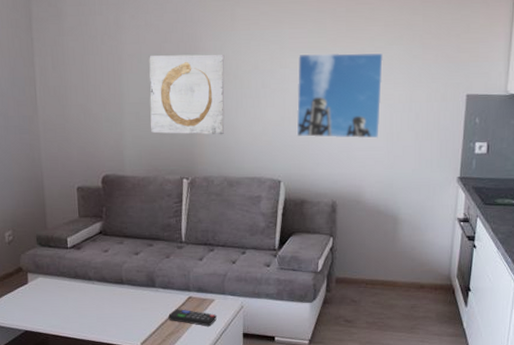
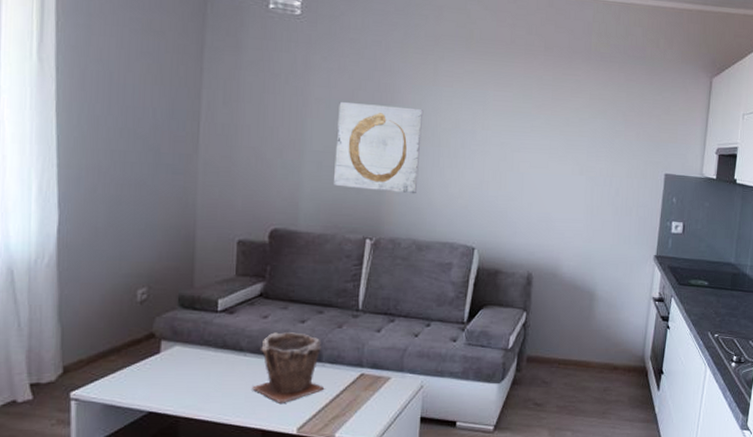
plant pot: none [101,263,160,323] -> present [252,332,325,403]
remote control: present [168,309,217,327] -> none [334,388,392,409]
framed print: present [296,52,383,139] -> none [494,117,587,211]

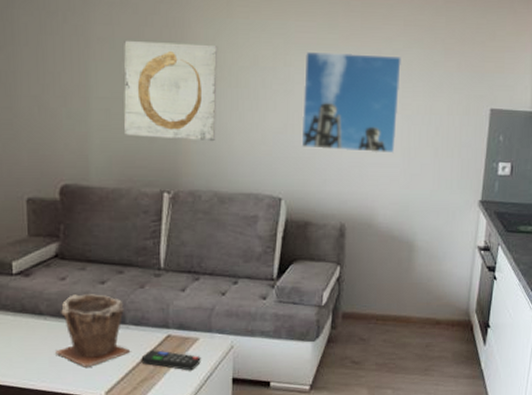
remote control: none [334,388,392,409] -> present [141,350,201,371]
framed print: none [494,117,587,211] -> present [301,51,401,154]

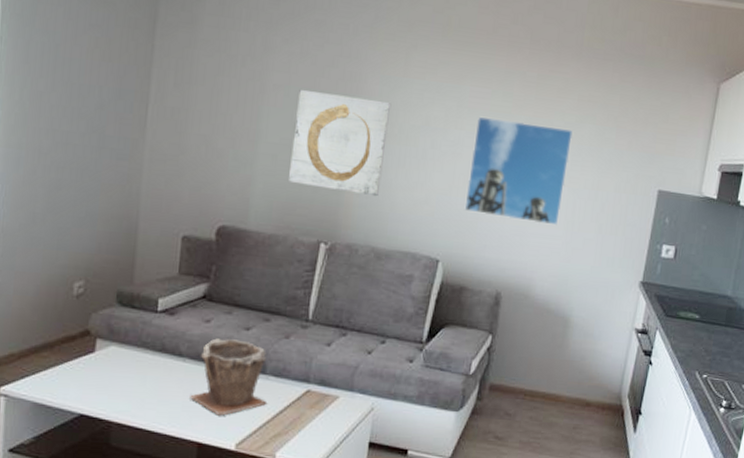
remote control: present [141,350,201,371] -> none [276,404,339,430]

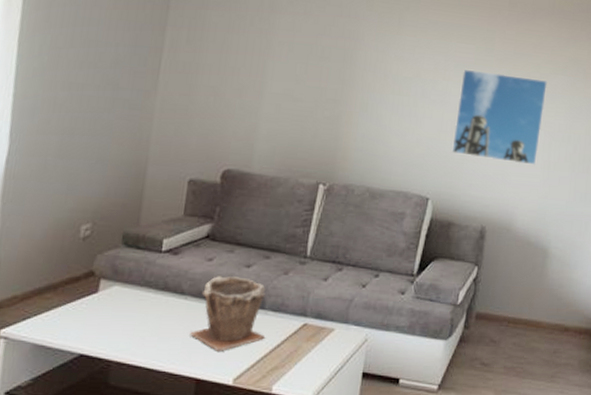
wall art: present [287,89,392,197] -> none [290,45,386,141]

